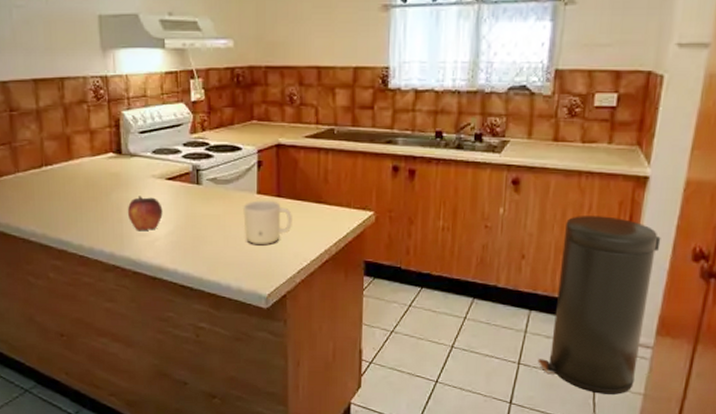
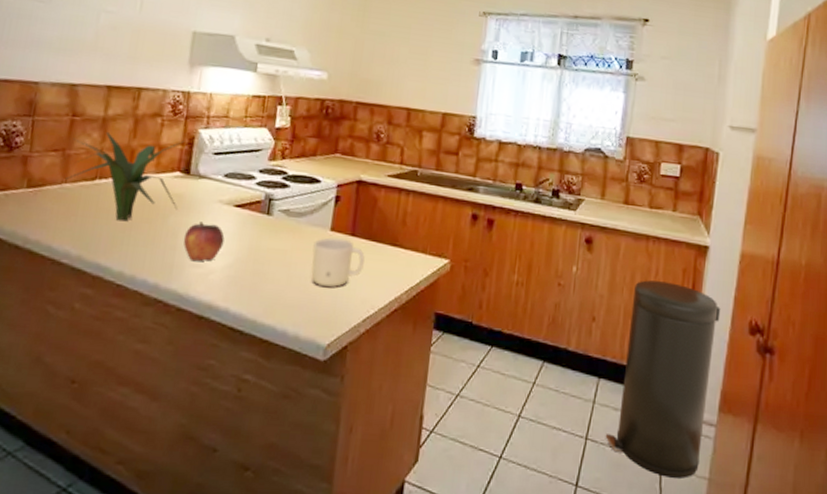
plant: none [15,123,117,202] -> present [65,132,185,222]

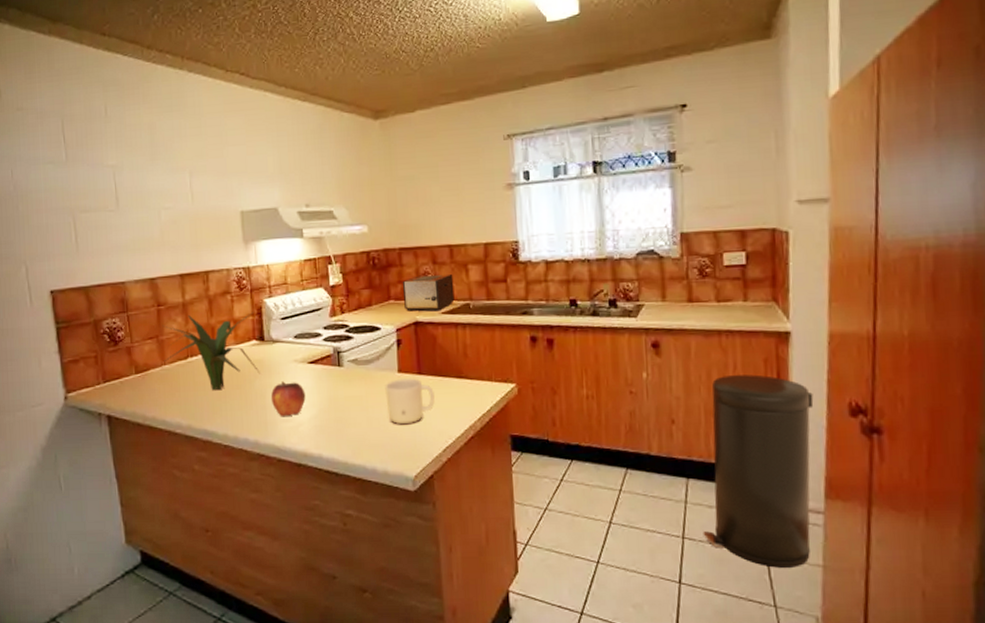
toaster: none [350,133,406,173] -> present [402,274,455,312]

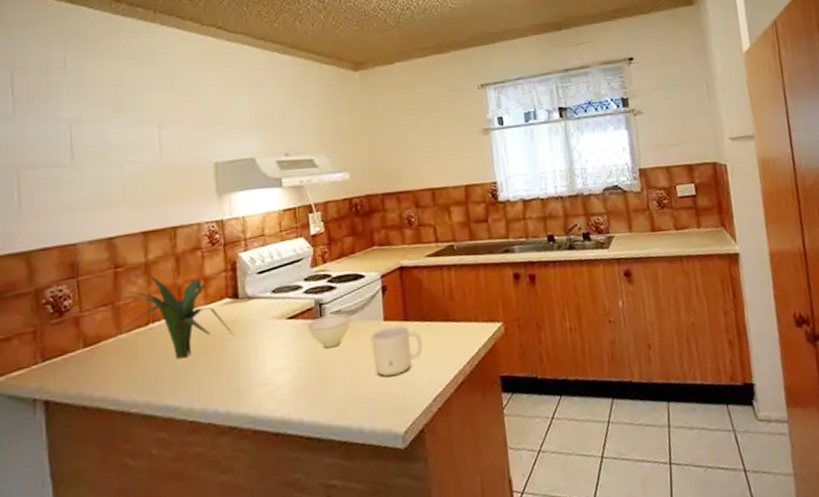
fruit: present [270,381,306,417] -> none [245,340,285,382]
bowl: none [327,362,367,393] -> present [308,313,351,349]
toaster: present [402,274,455,312] -> none [385,217,439,257]
pedal bin: present [703,374,814,568] -> none [680,295,782,483]

